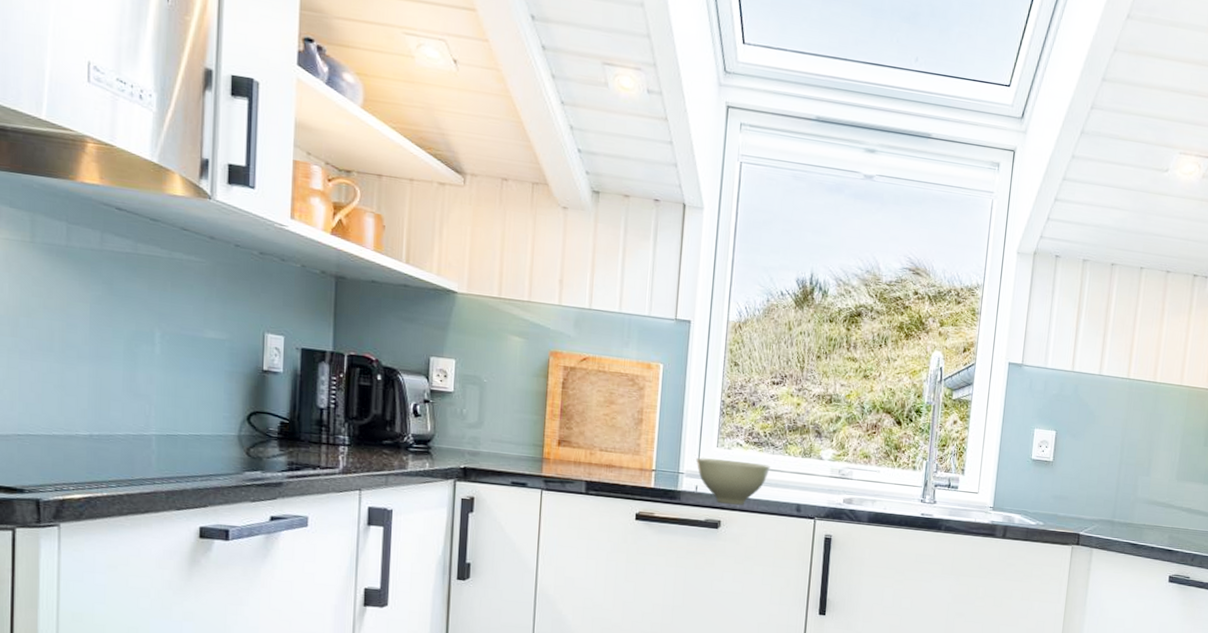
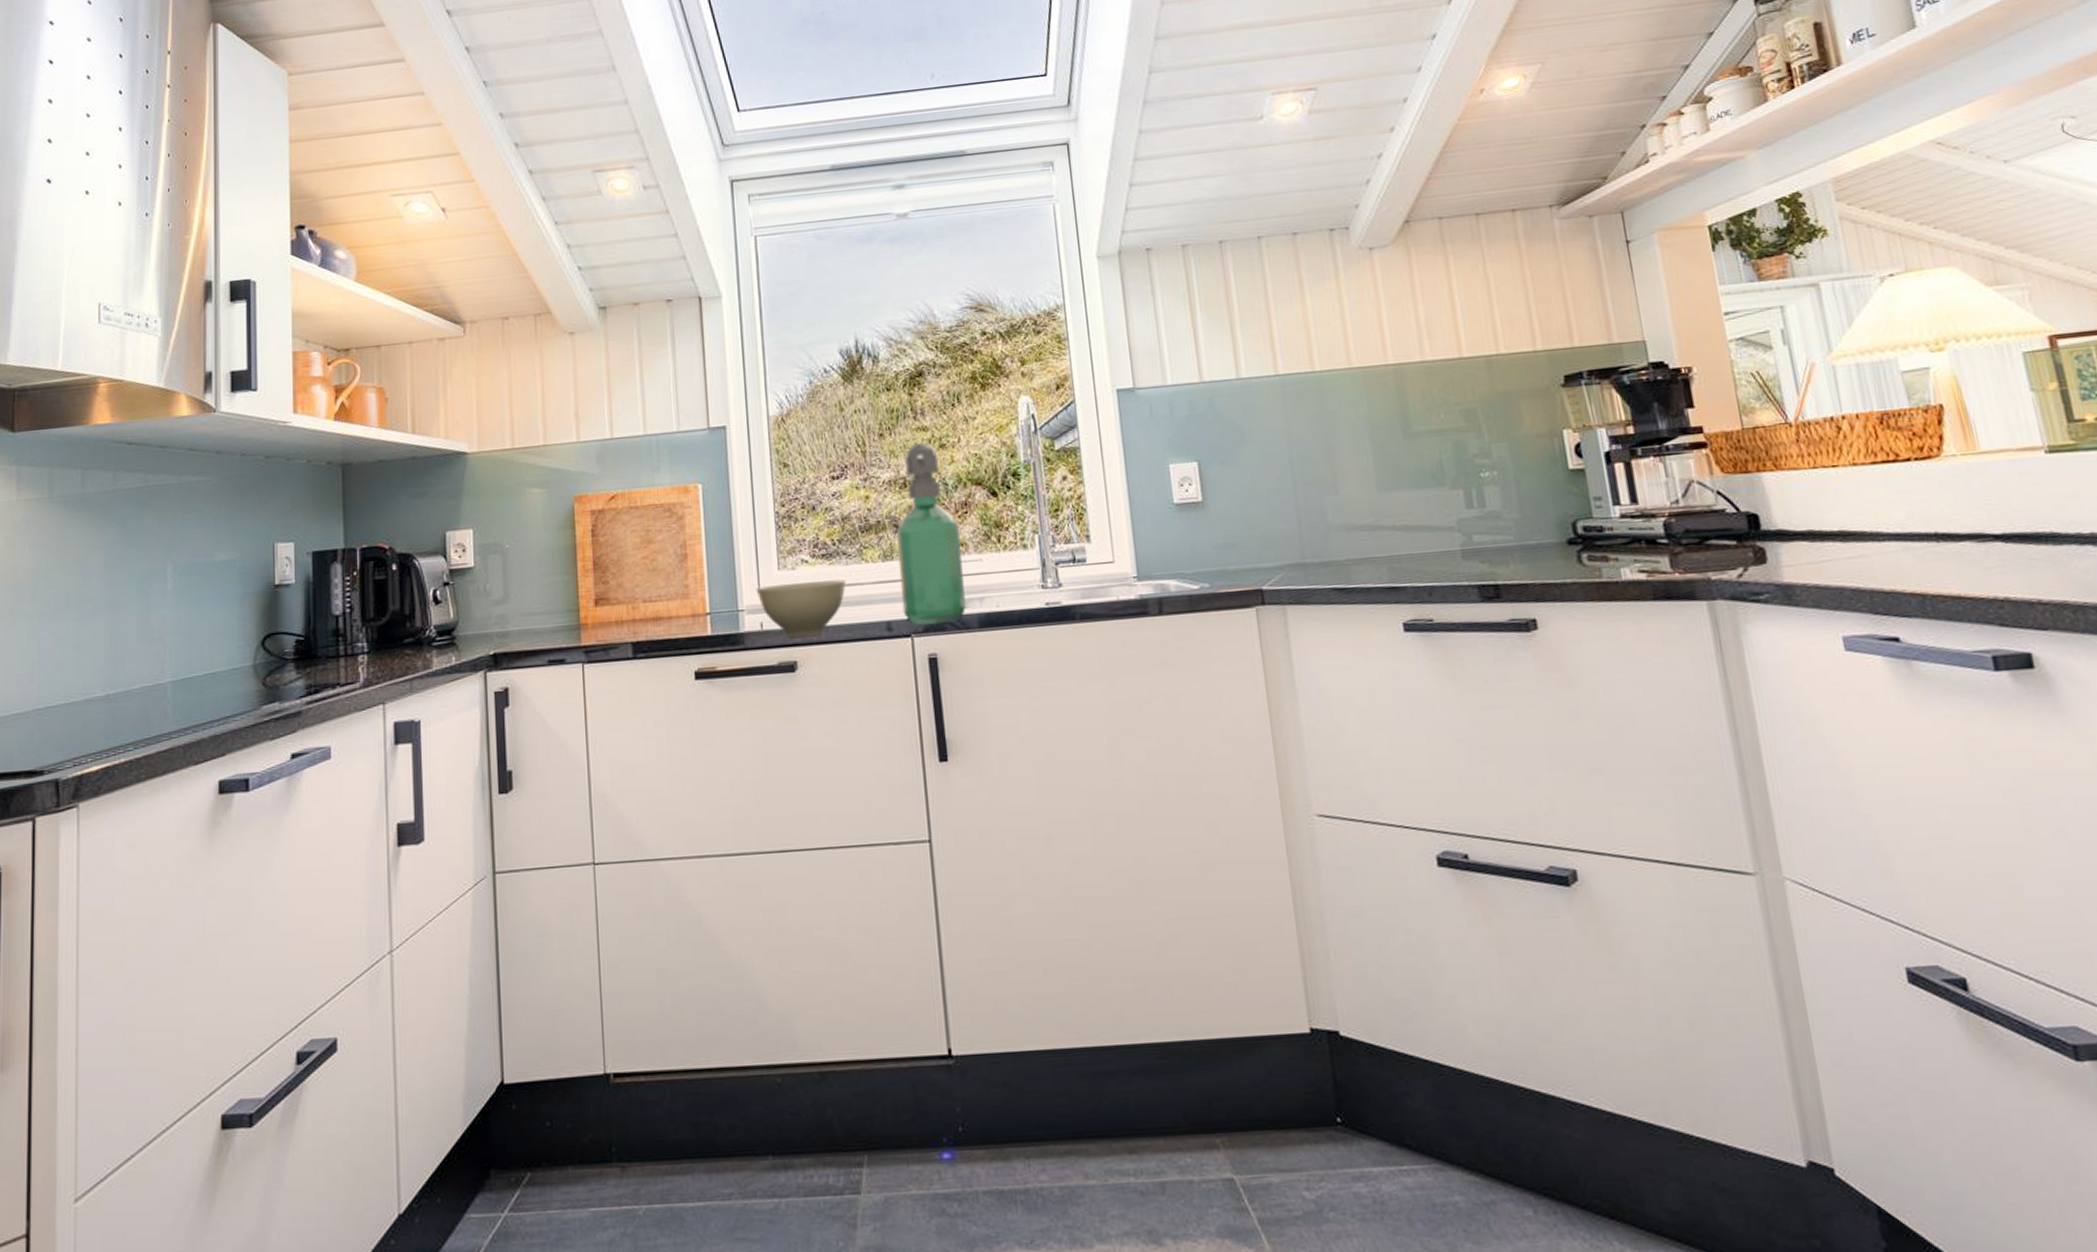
soap dispenser: none [811,370,867,515] -> present [896,443,966,626]

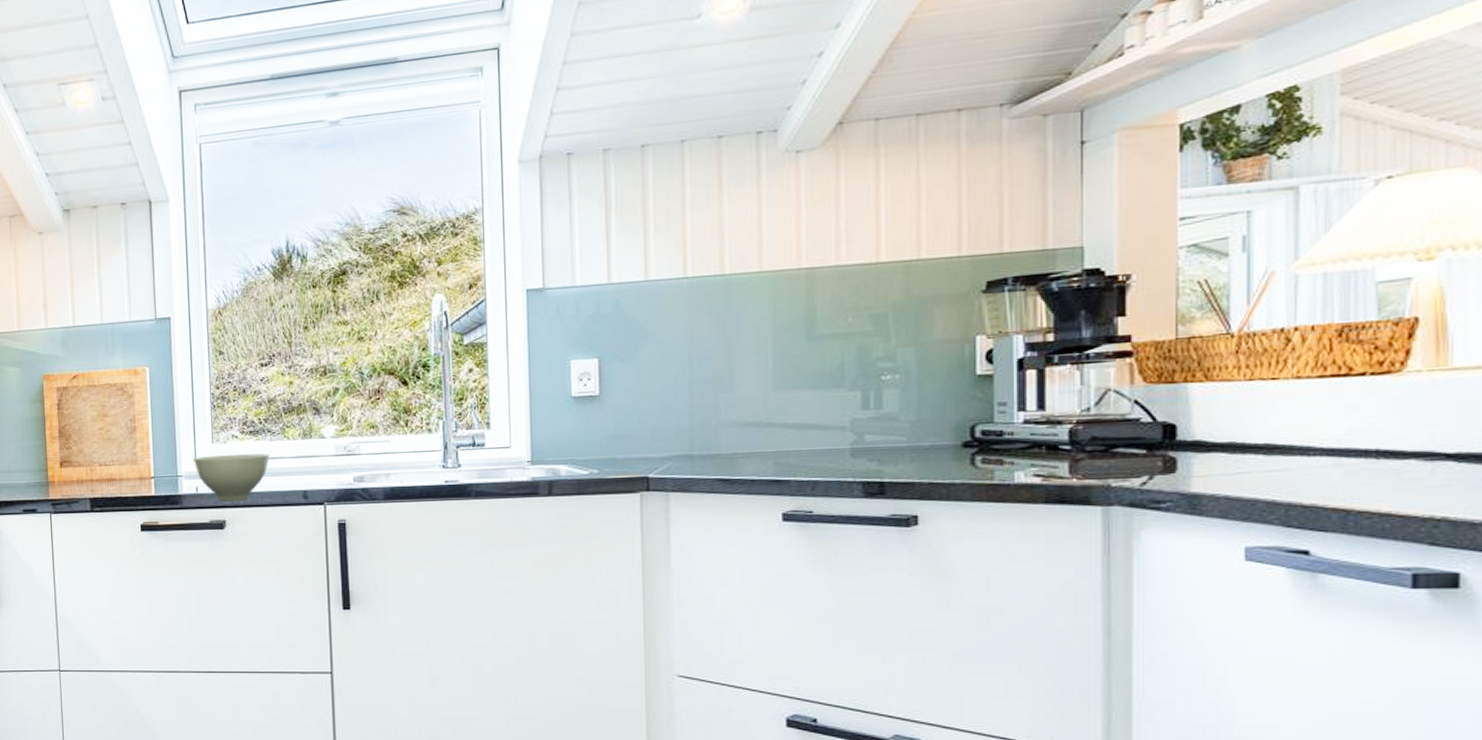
soap dispenser: present [896,443,966,626] -> none [315,335,373,496]

